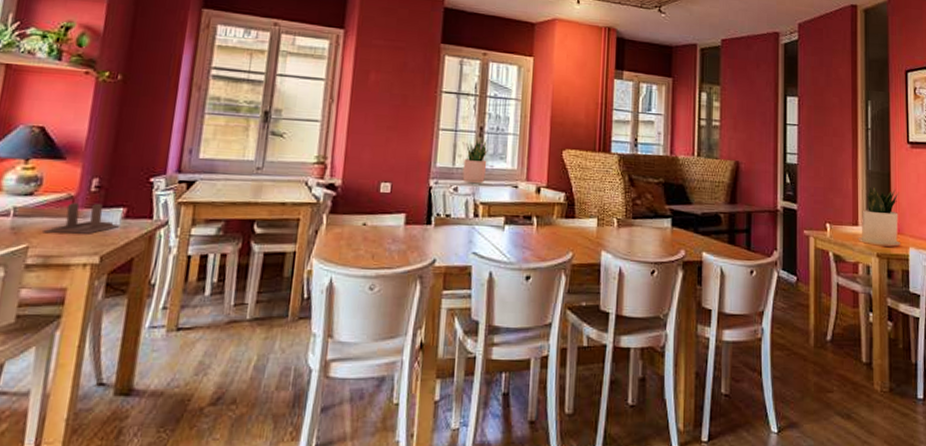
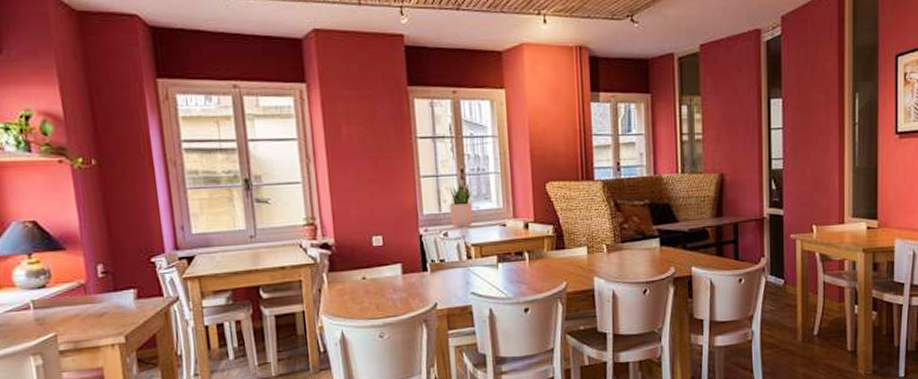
napkin holder: present [42,203,120,234] -> none [65,288,135,321]
planter: present [857,187,901,247] -> none [843,183,887,242]

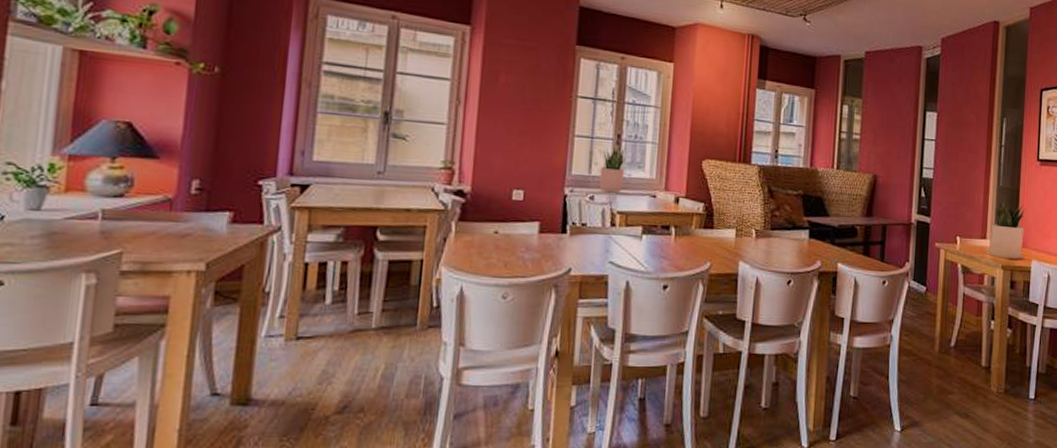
planter: none [843,183,887,242] -> present [985,202,1026,260]

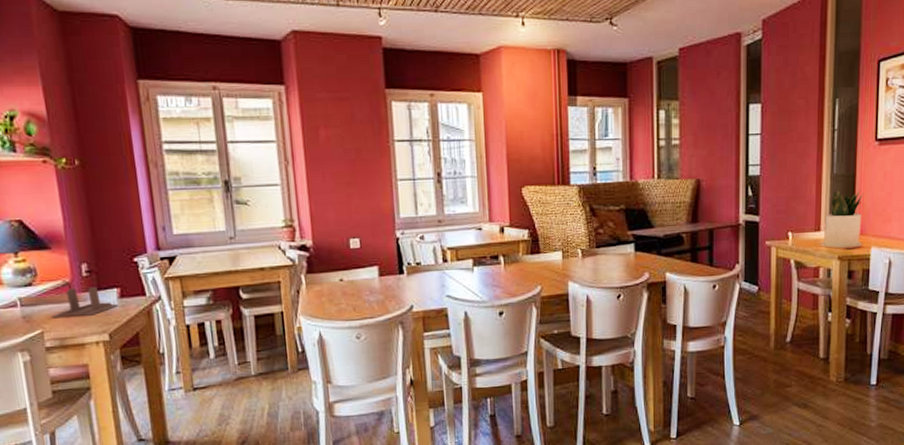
napkin holder: none [138,206,227,240] -> present [51,287,119,319]
planter: present [599,147,626,193] -> none [426,185,449,231]

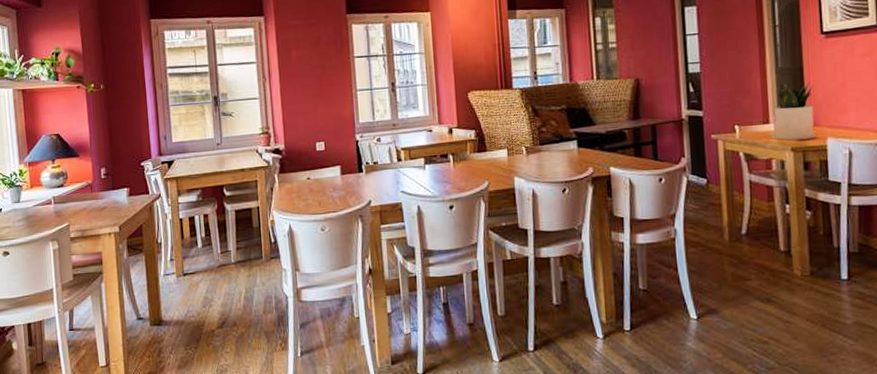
napkin holder: present [51,287,119,319] -> none [76,187,128,214]

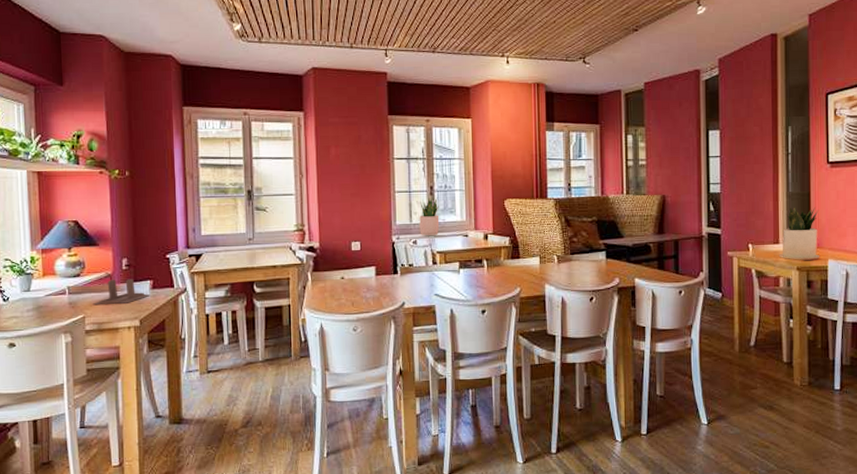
napkin holder: none [76,187,128,214] -> present [93,279,150,306]
planter: none [382,93,403,133] -> present [419,197,440,236]

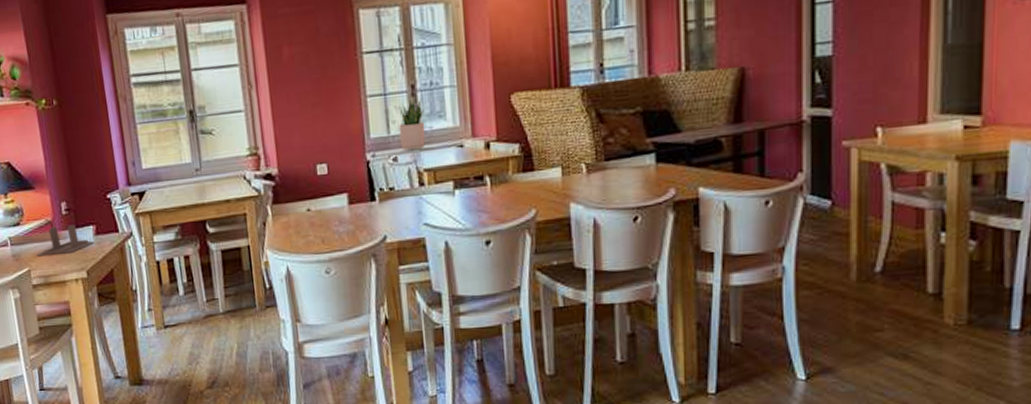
planter: present [778,207,820,260] -> none [925,64,997,147]

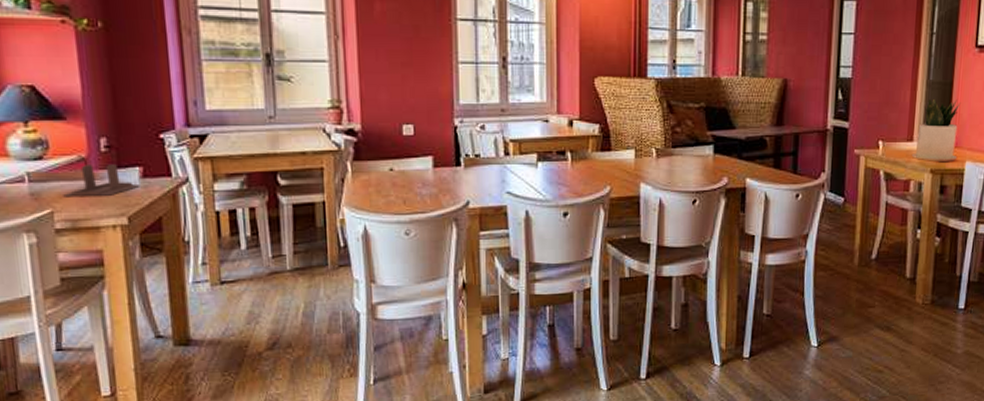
planter: present [399,98,426,150] -> none [488,71,514,120]
planter: none [925,64,997,147] -> present [911,98,961,161]

